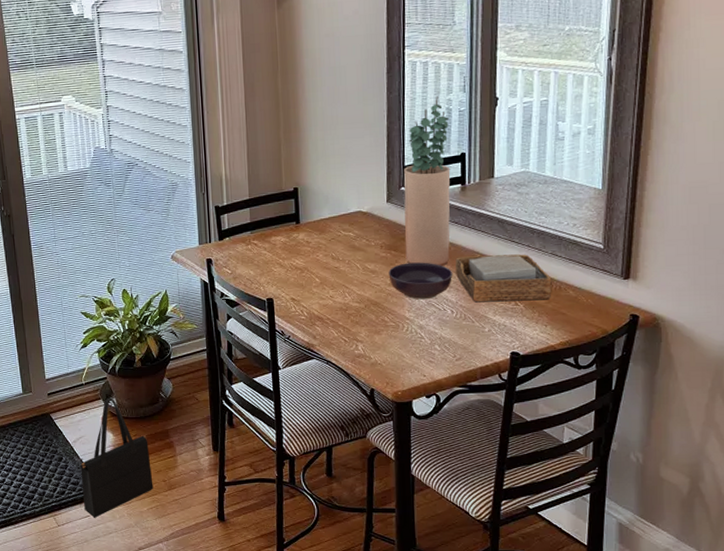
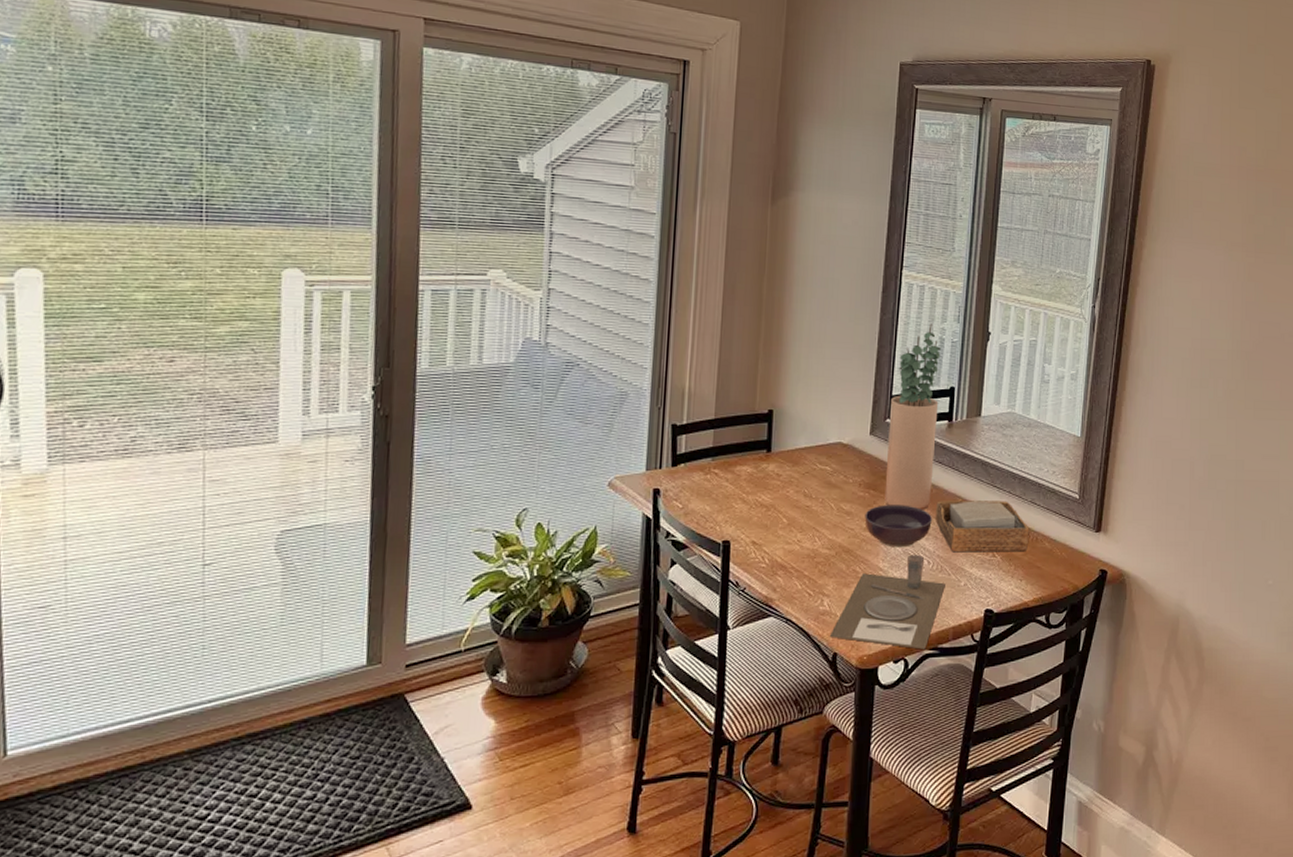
tote bag: present [80,397,154,518] -> none [436,669,545,843]
place setting: none [366,305,470,387] -> present [829,554,945,650]

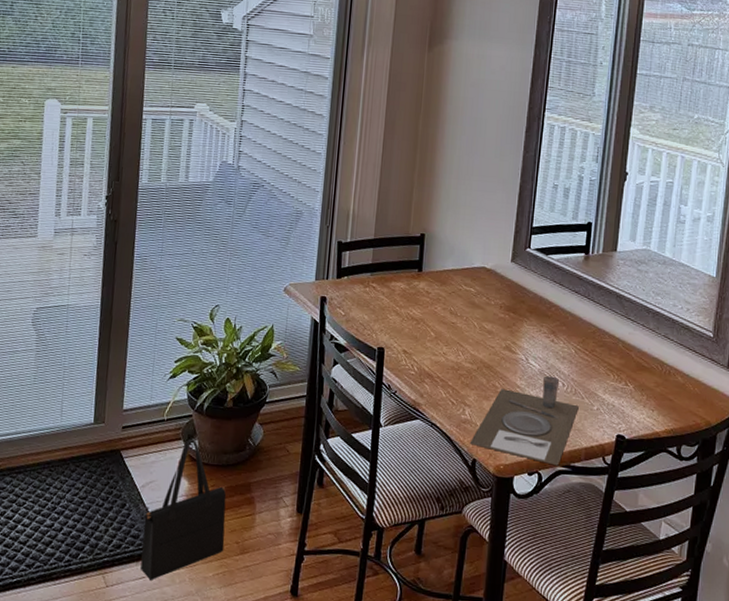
tote bag: none [436,669,545,843] -> present [140,438,227,580]
bowl: present [865,505,933,548] -> none [504,327,569,369]
vase: present [884,323,941,510] -> none [523,162,579,335]
napkin holder: present [934,501,1030,553] -> none [570,328,662,384]

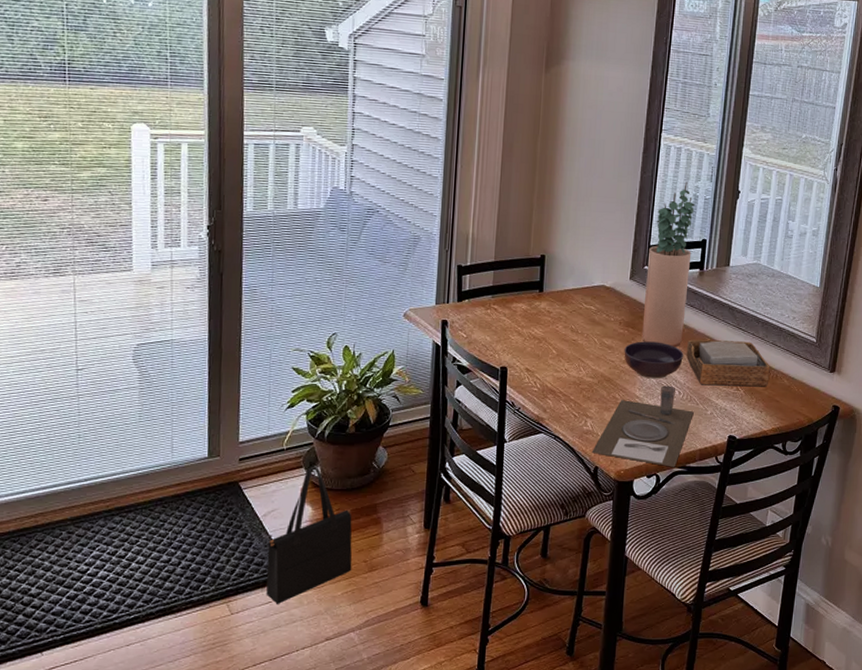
bowl: none [504,327,569,369] -> present [624,341,684,379]
vase: none [523,162,579,335] -> present [641,182,694,347]
napkin holder: none [570,328,662,384] -> present [685,339,770,387]

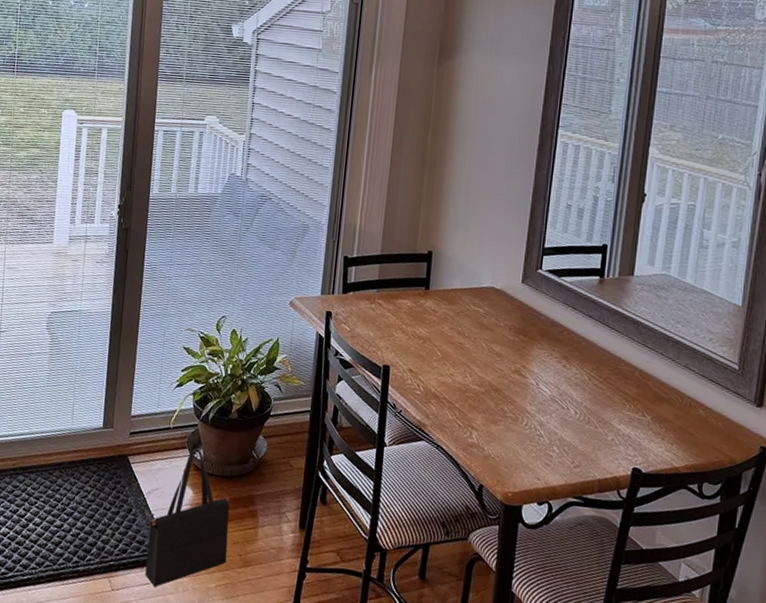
place setting: present [591,385,694,467] -> none [476,402,592,497]
bowl: present [624,341,684,379] -> none [514,350,582,395]
vase: present [641,182,694,347] -> none [534,181,594,361]
napkin holder: present [685,339,770,387] -> none [583,353,683,416]

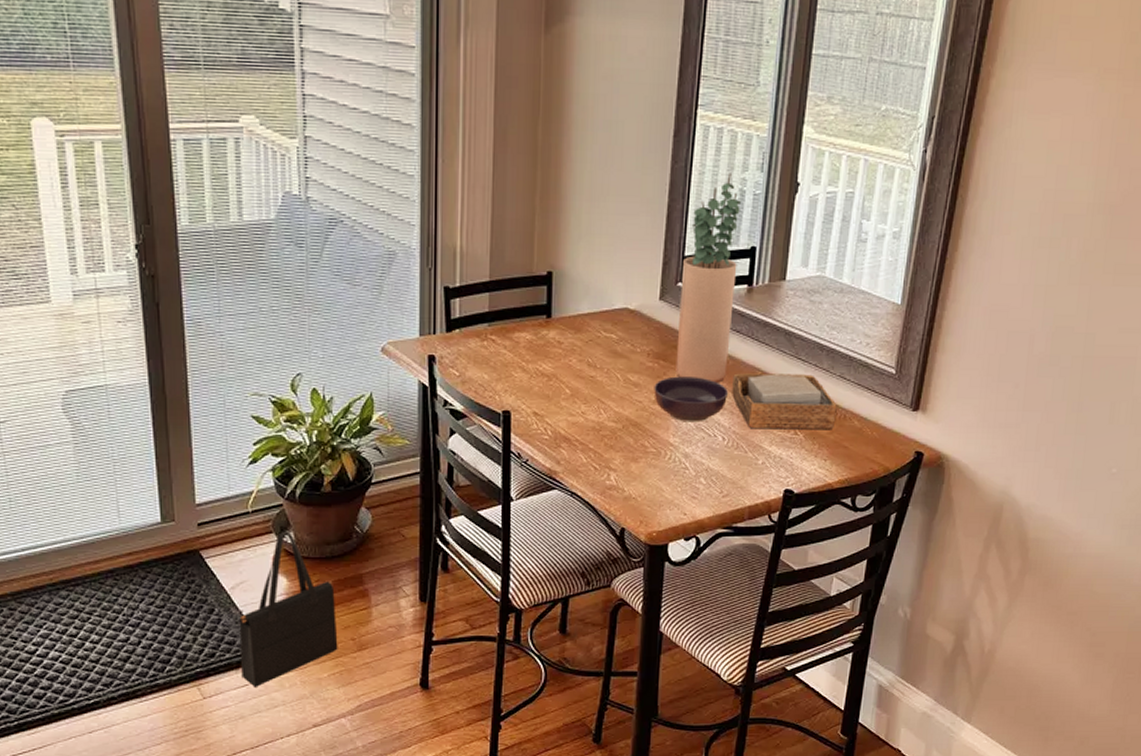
bowl: none [514,350,582,395] -> present [654,376,729,423]
vase: none [534,181,594,361] -> present [675,173,741,383]
napkin holder: none [583,353,683,416] -> present [731,373,837,430]

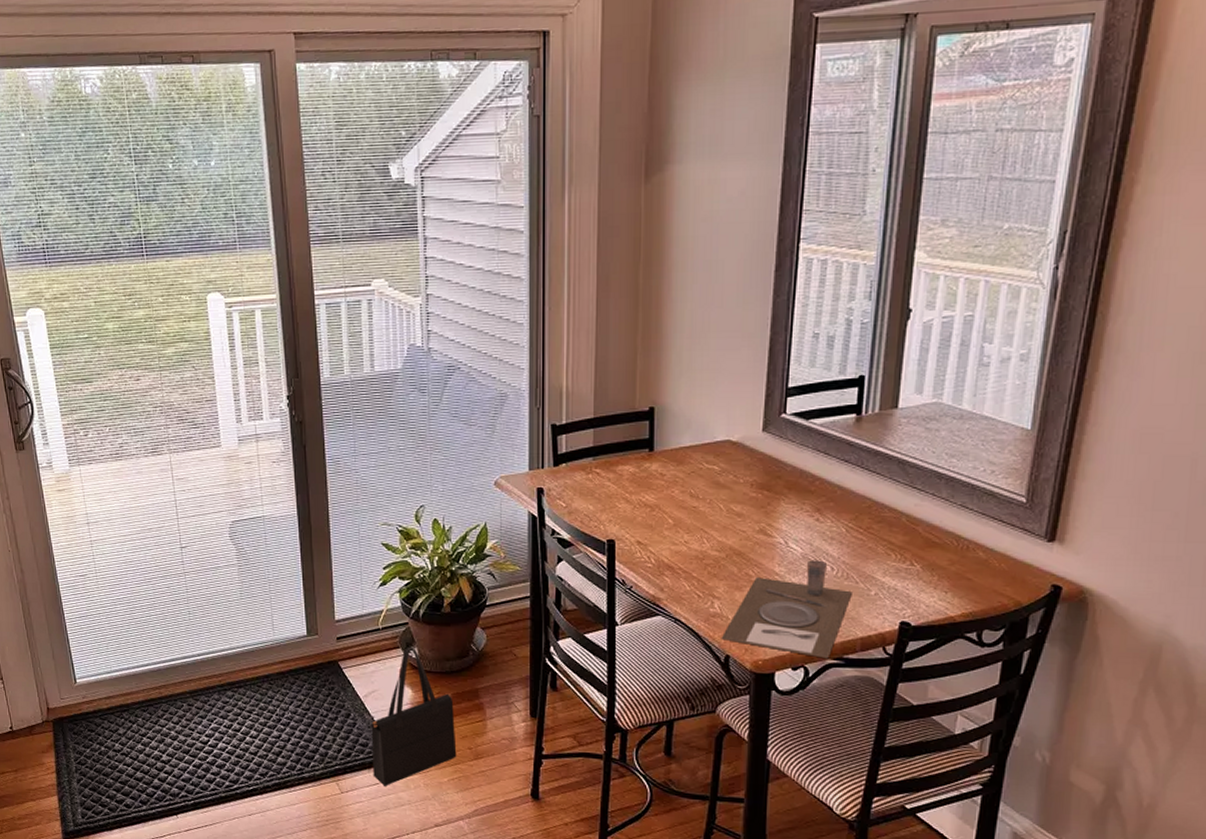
place setting: none [616,430,741,528] -> present [721,560,852,659]
bowl: present [654,376,729,423] -> none [758,506,838,552]
vase: present [675,173,741,383] -> none [780,303,847,513]
napkin holder: present [731,373,837,430] -> none [839,503,959,561]

